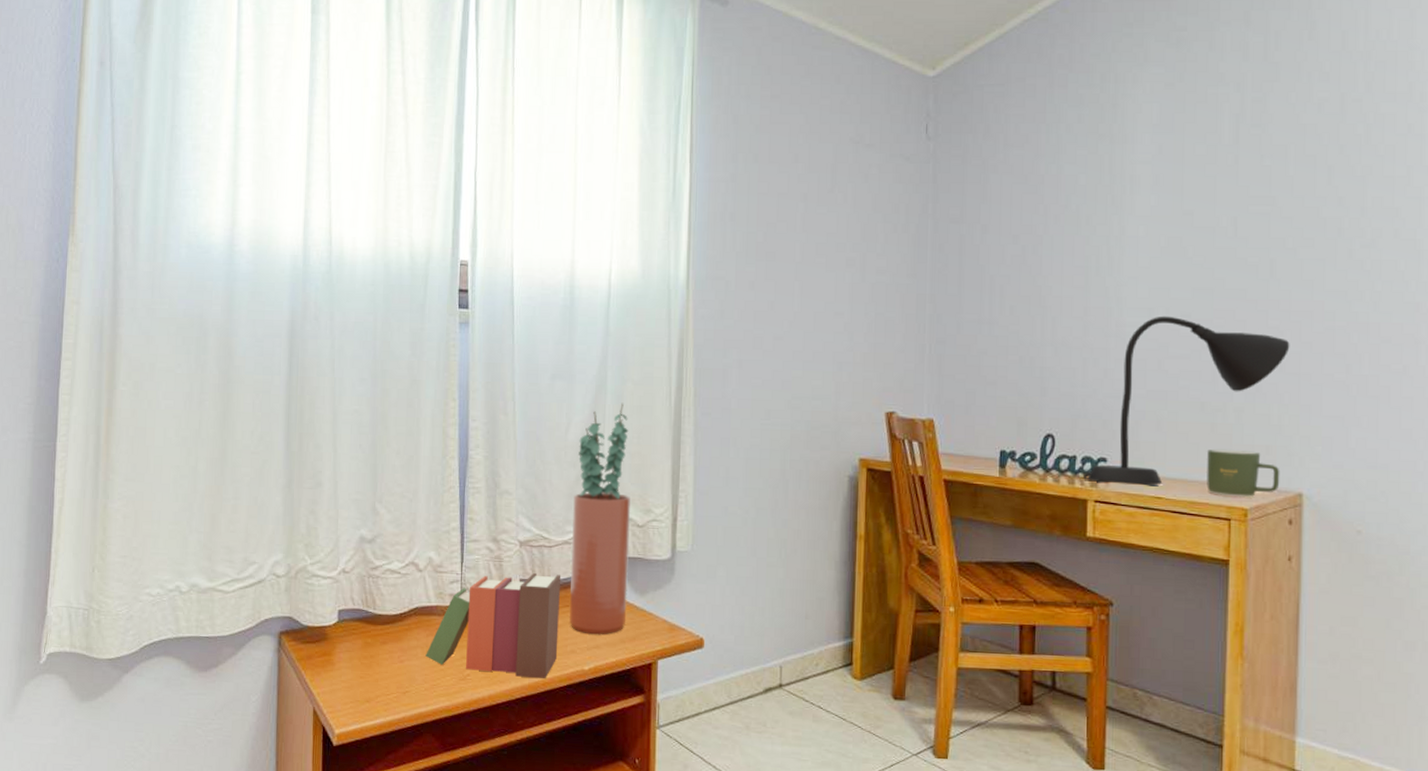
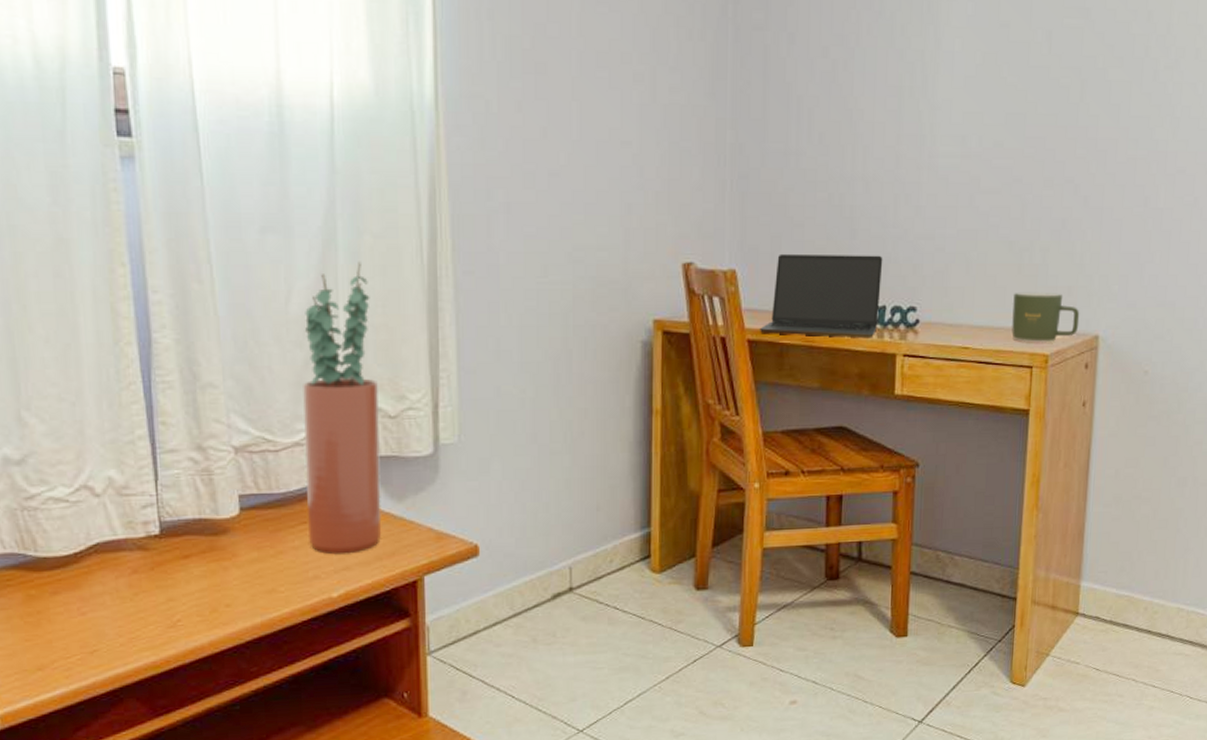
books: present [425,573,562,678] -> none [116,485,297,615]
laptop: none [955,406,1073,484] -> present [760,253,883,339]
desk lamp: present [1083,316,1290,485] -> none [892,144,1095,335]

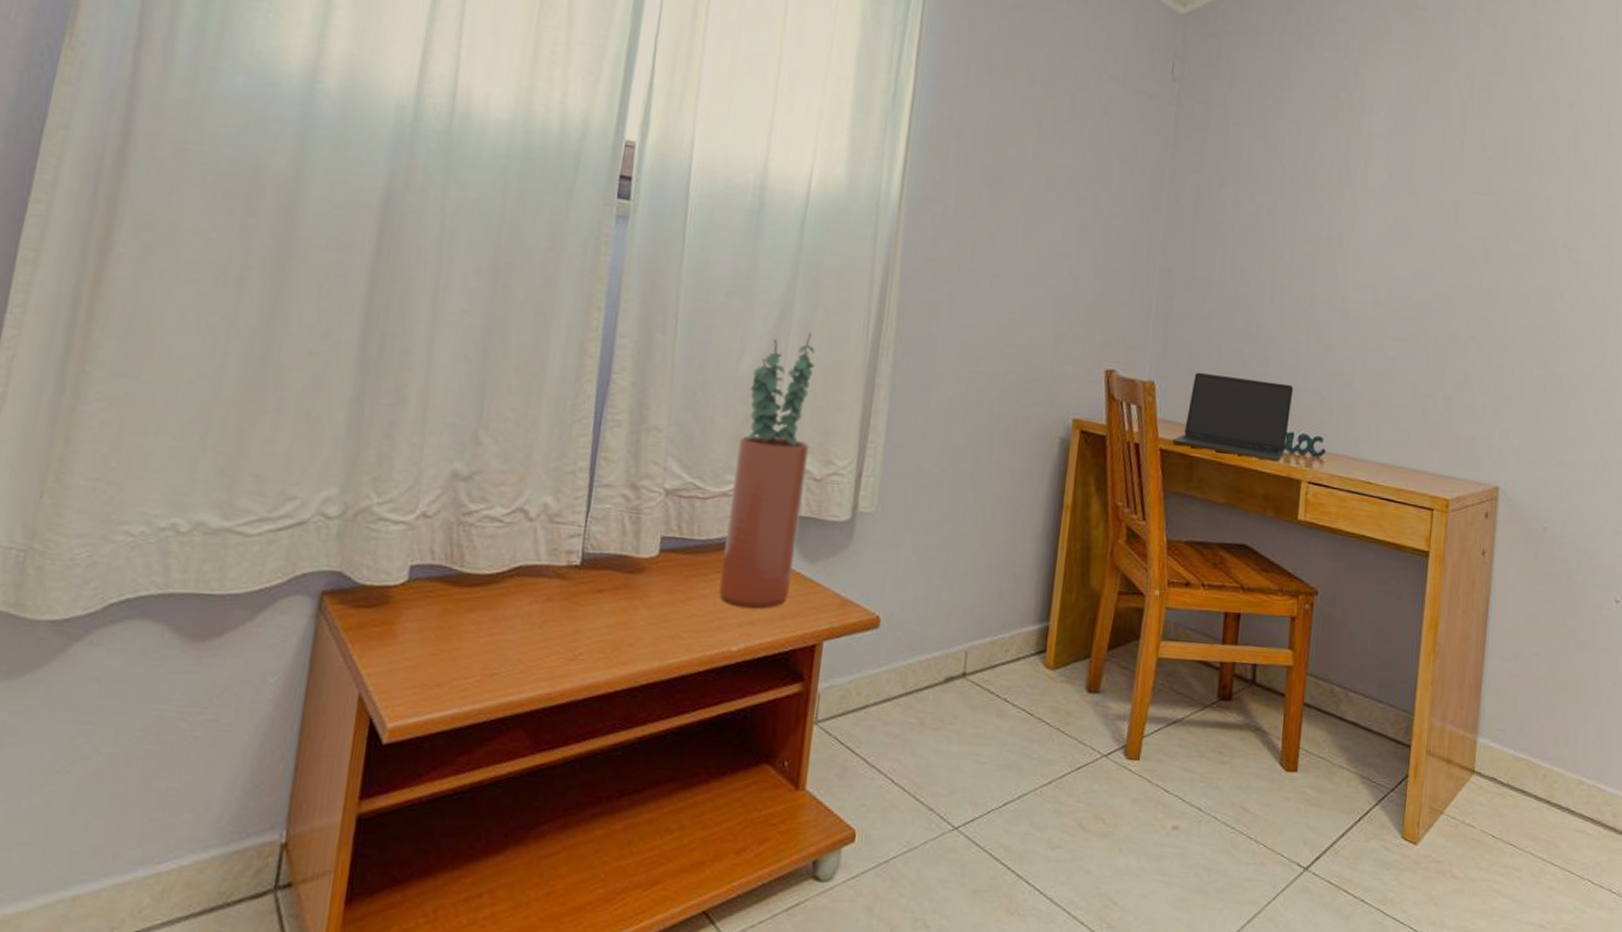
mug: present [1012,292,1080,343] -> none [1414,435,1481,489]

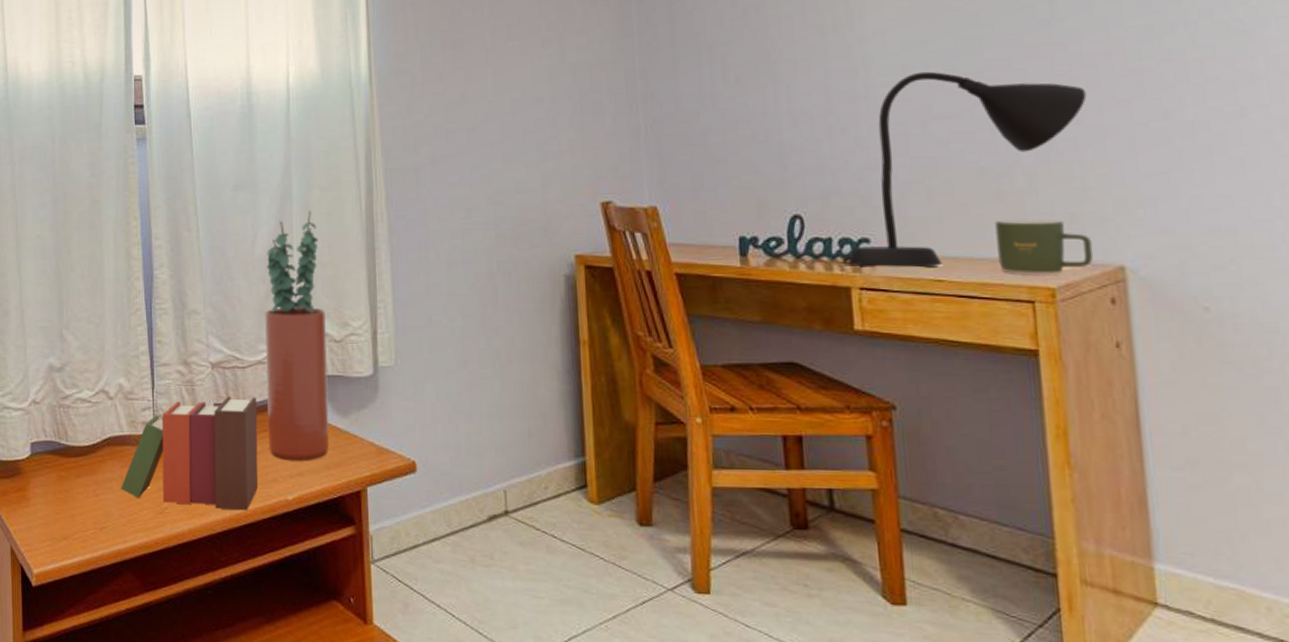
books: none [525,530,715,661] -> present [121,397,259,510]
laptop: present [1172,372,1294,462] -> none [688,187,825,271]
desk lamp: none [1299,294,1497,470] -> present [843,71,1087,267]
mug: none [1414,435,1481,489] -> present [995,219,1094,275]

